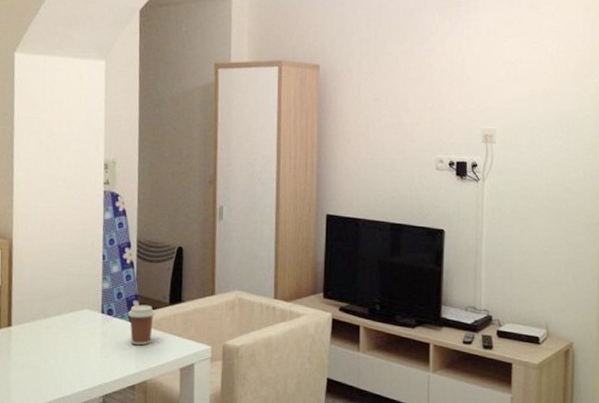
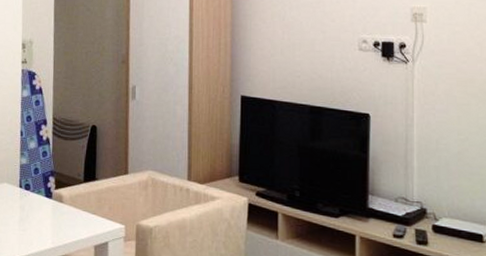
coffee cup: present [127,304,156,346] -> none [44,181,71,221]

